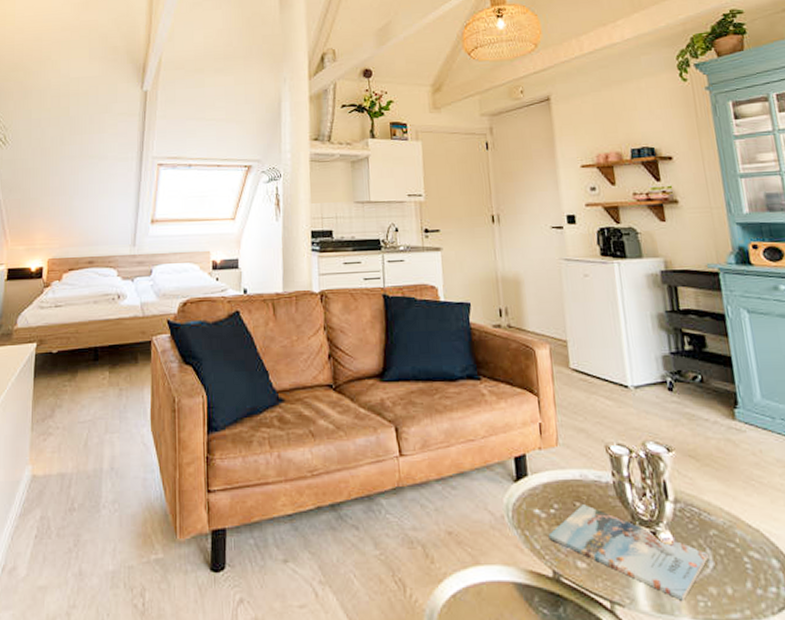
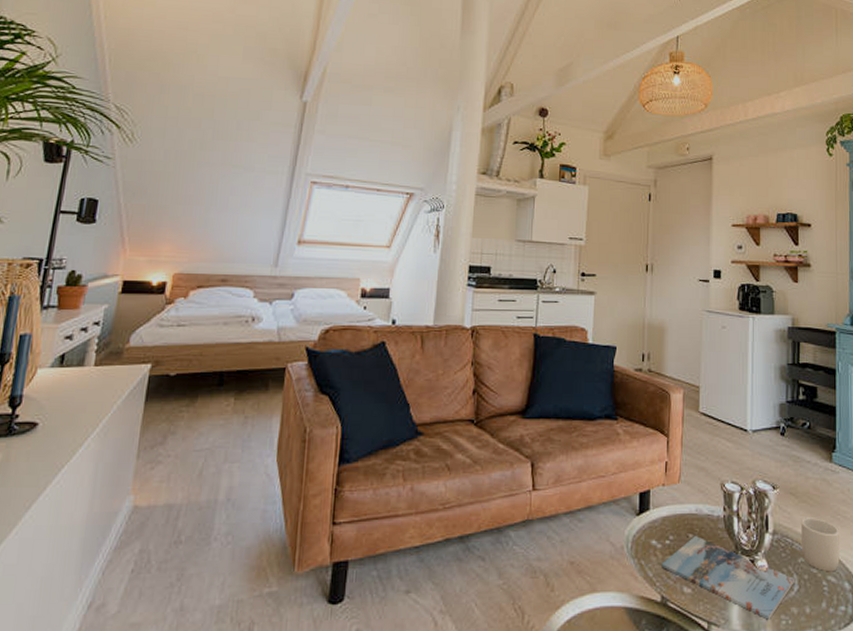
mug: none [705,483,762,547] -> present [800,517,840,572]

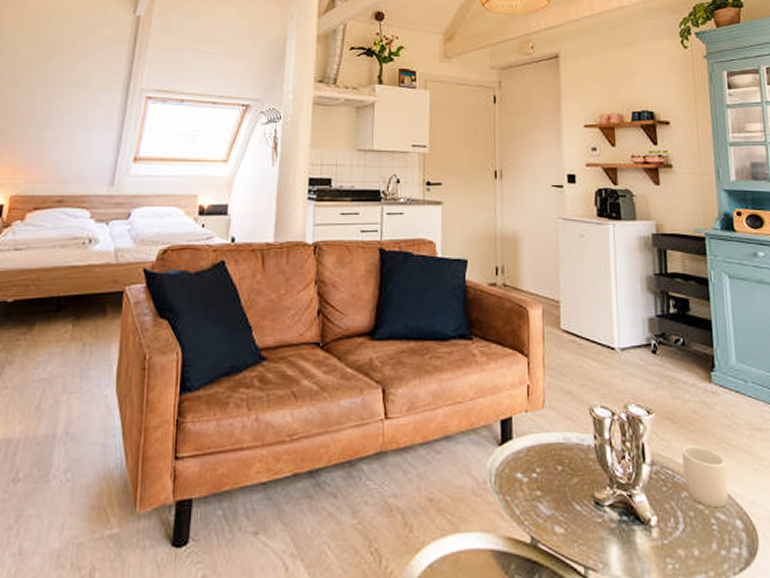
magazine: present [661,536,796,620] -> none [529,468,680,564]

